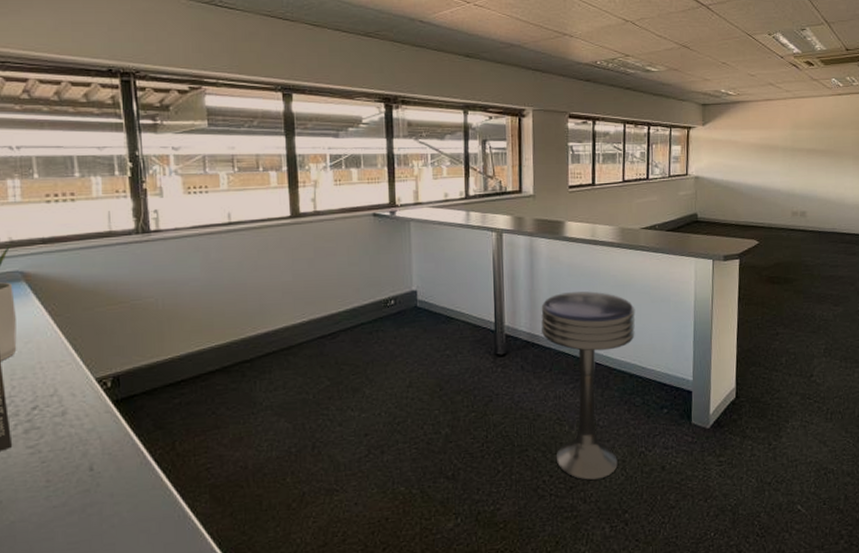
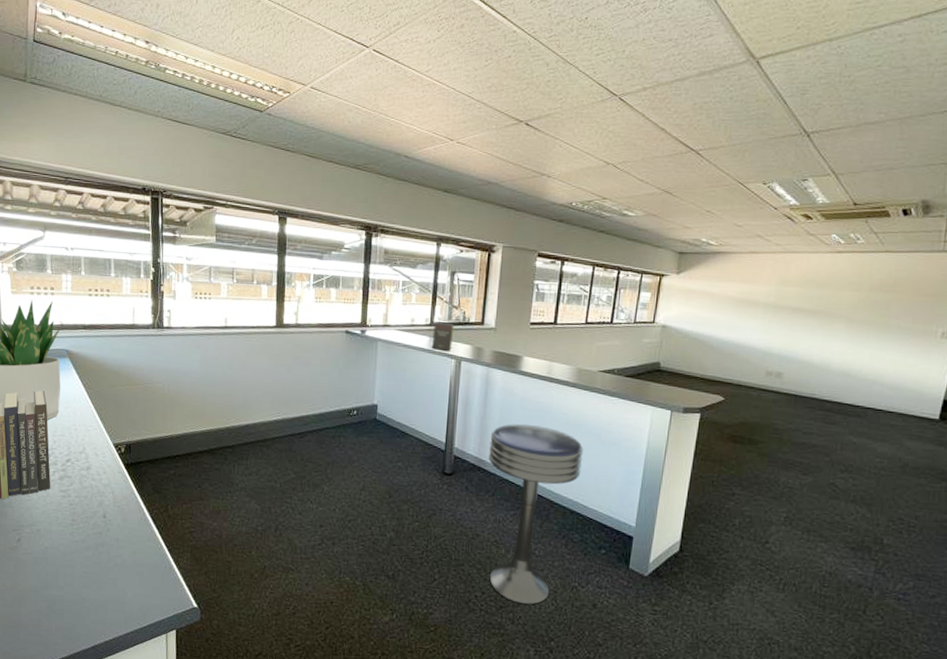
books: none [469,194,492,225] -> present [431,322,455,352]

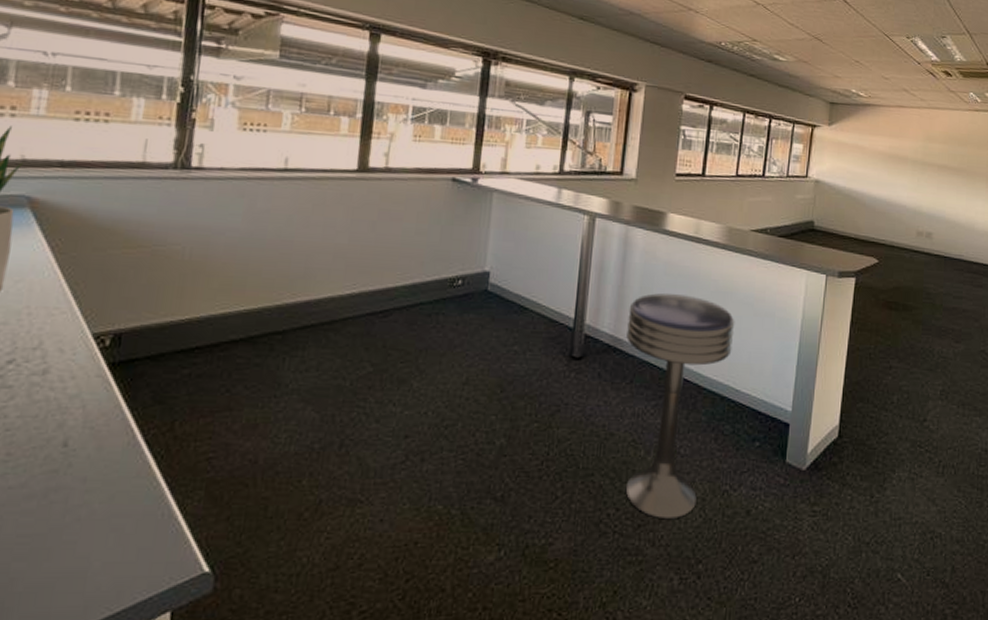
books: present [431,322,455,352] -> none [559,170,588,207]

